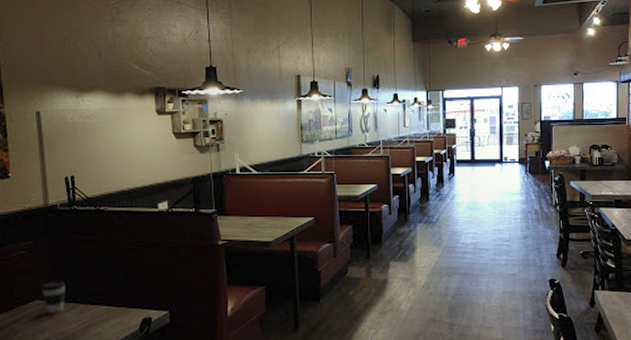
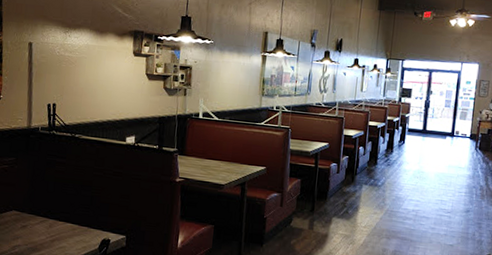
coffee cup: present [41,280,65,313] -> none [18,195,39,224]

